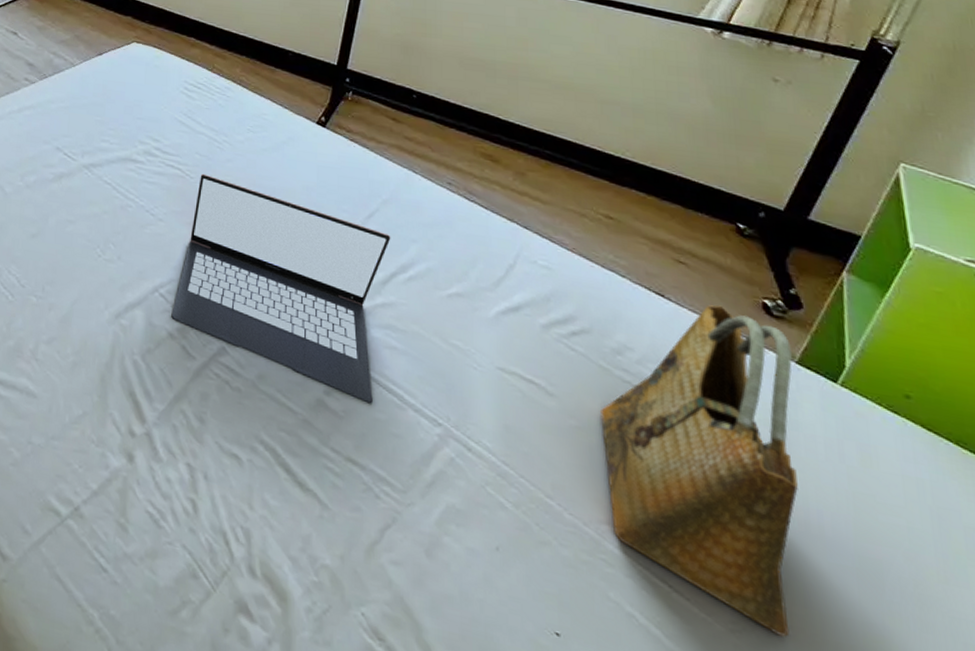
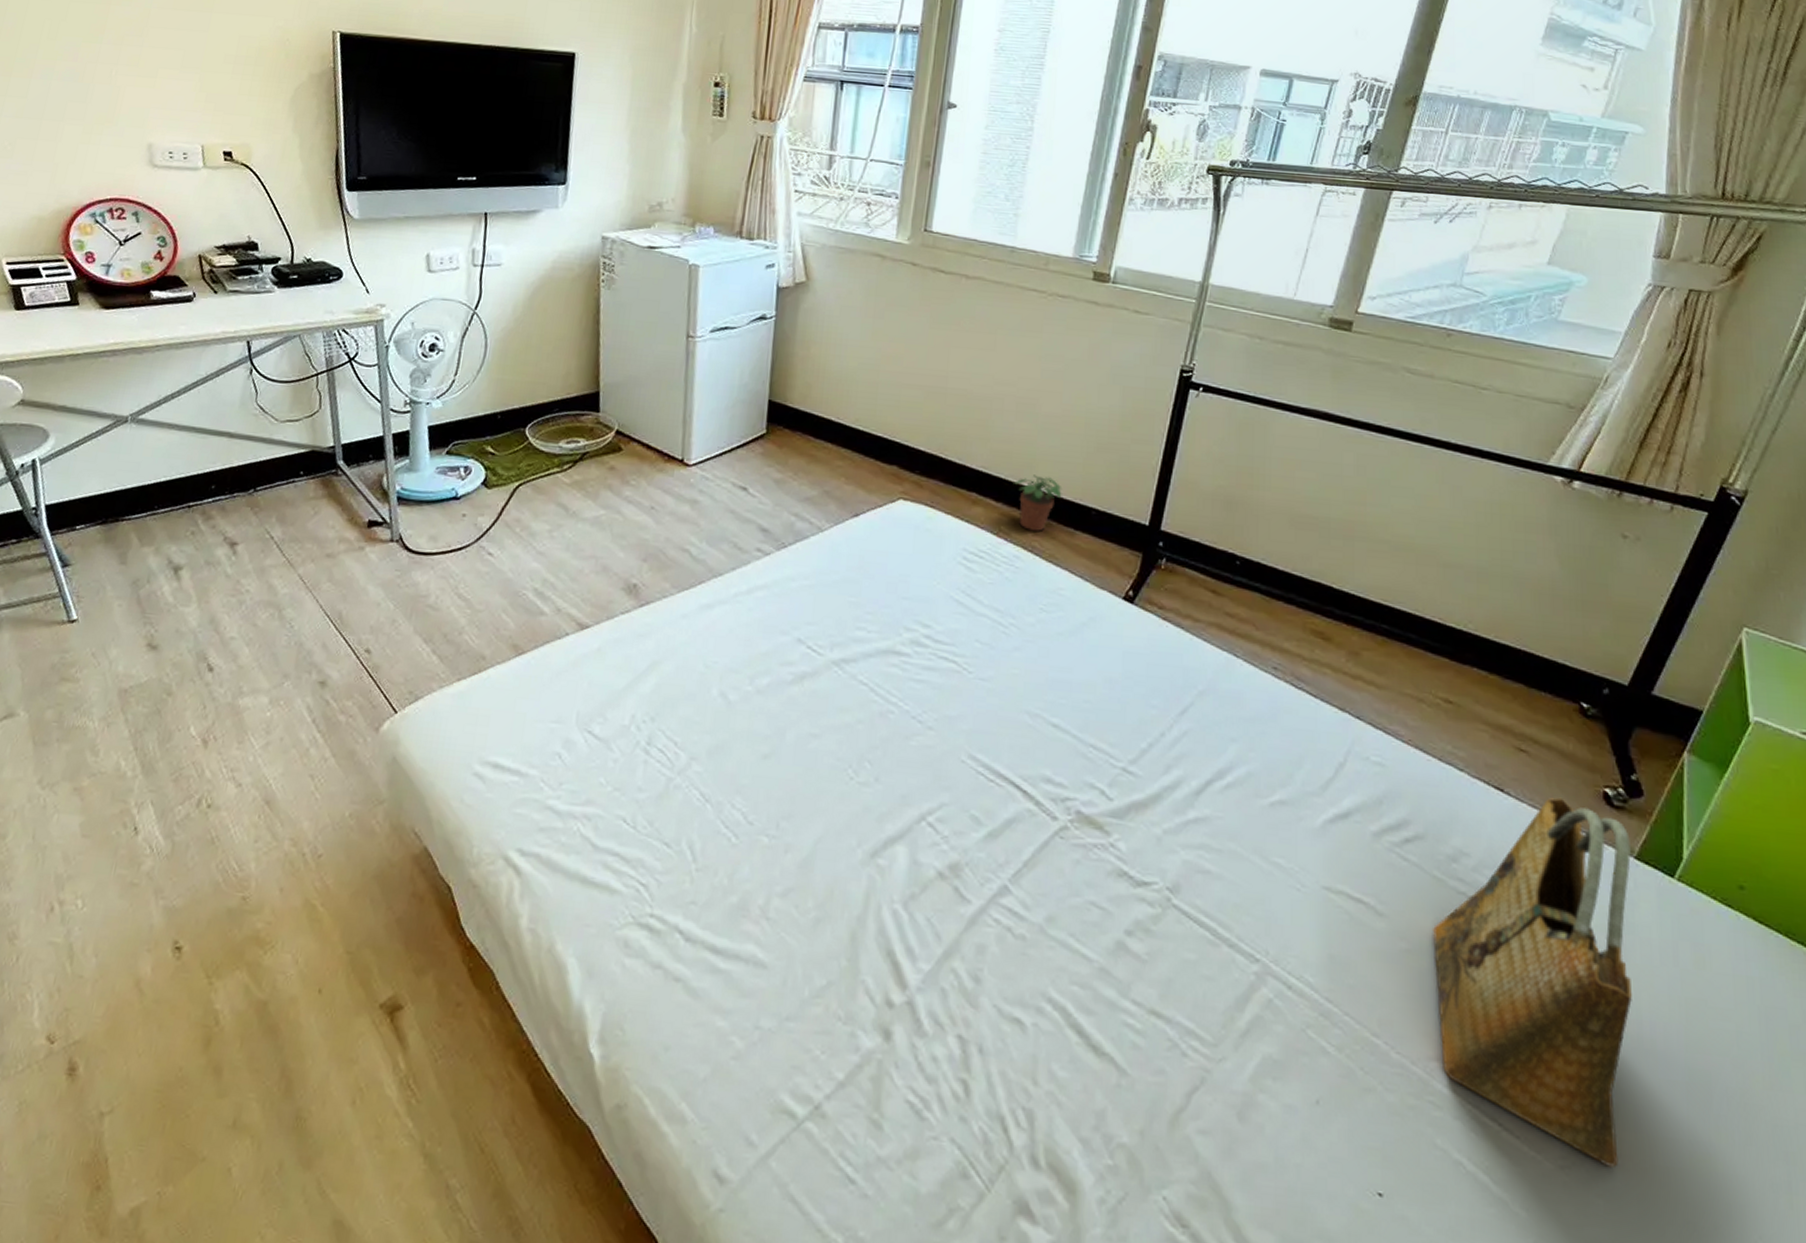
laptop: present [171,173,391,404] -> none [941,666,1207,942]
potted plant: none [225,24,264,69] -> present [1014,474,1062,531]

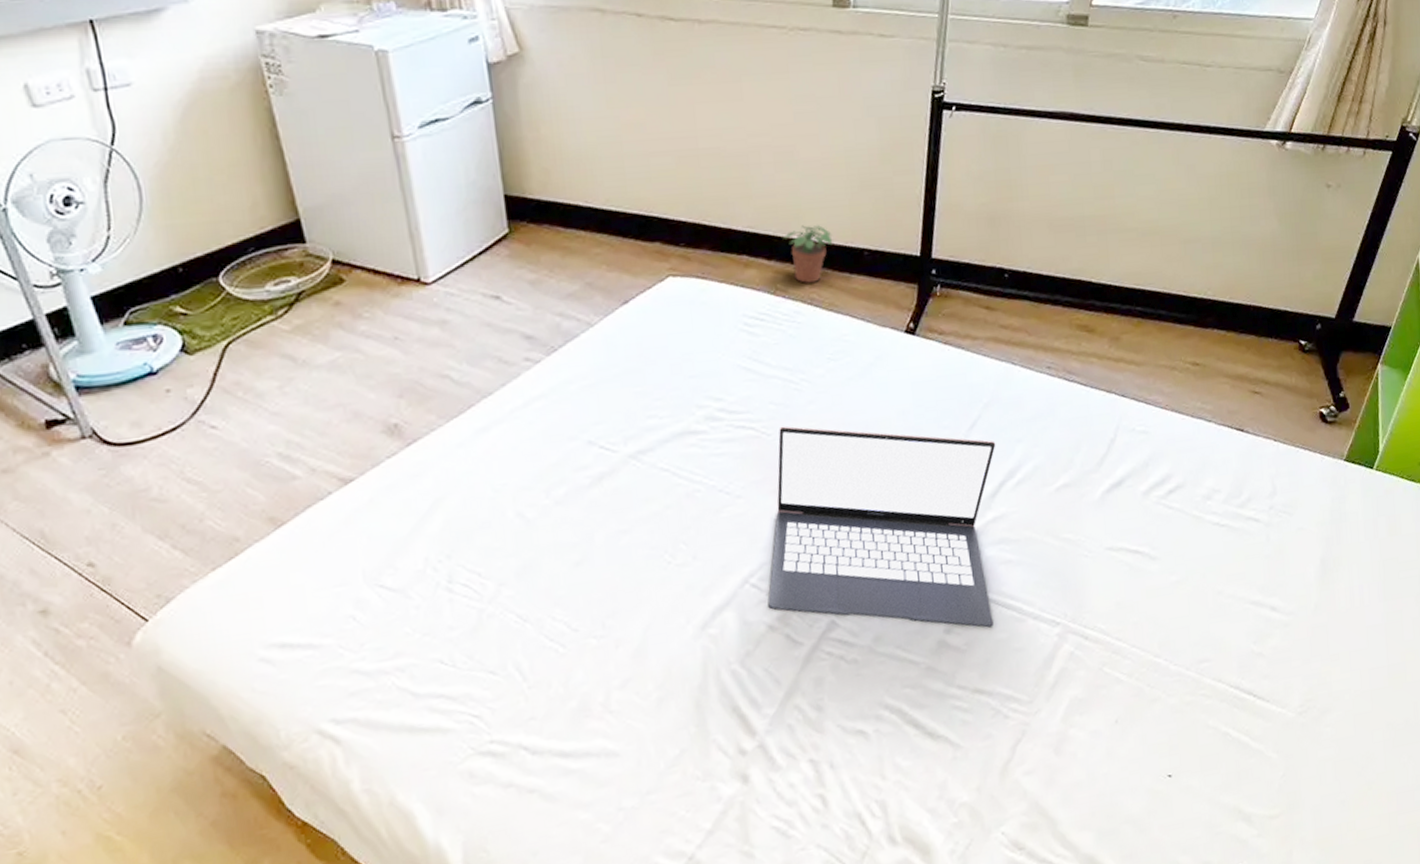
laptop: none [941,666,1207,942] -> present [768,426,996,628]
grocery bag: present [1433,797,1632,1167] -> none [1196,425,1346,703]

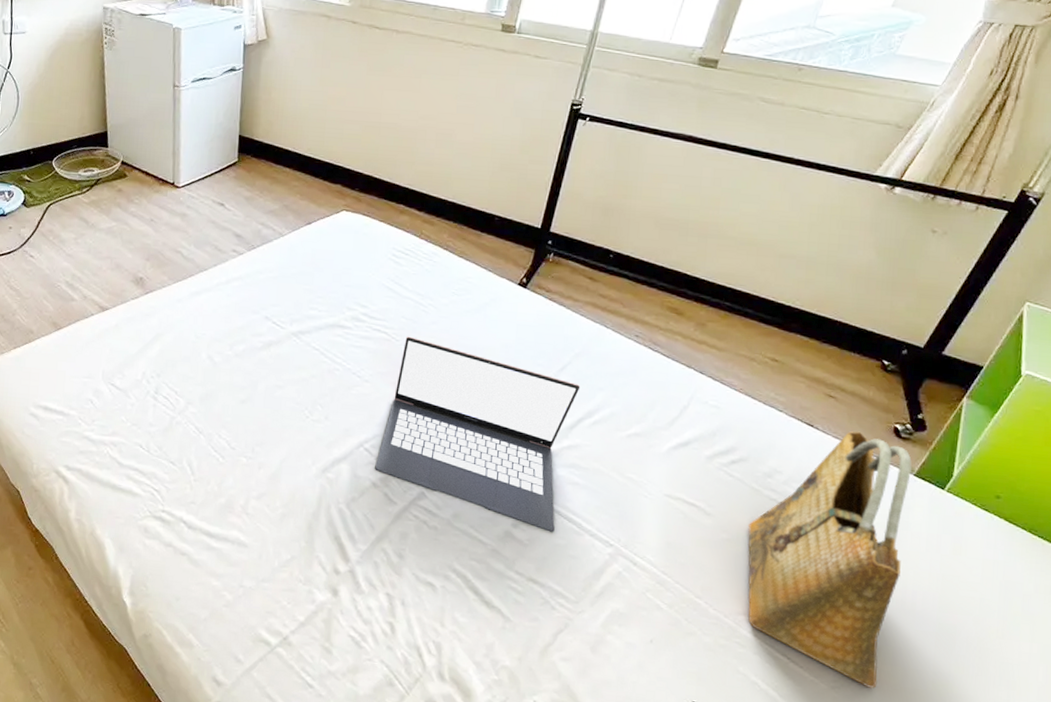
potted plant: present [783,225,833,283] -> none [434,190,472,234]
grocery bag: none [1196,425,1346,703] -> present [747,431,912,688]

